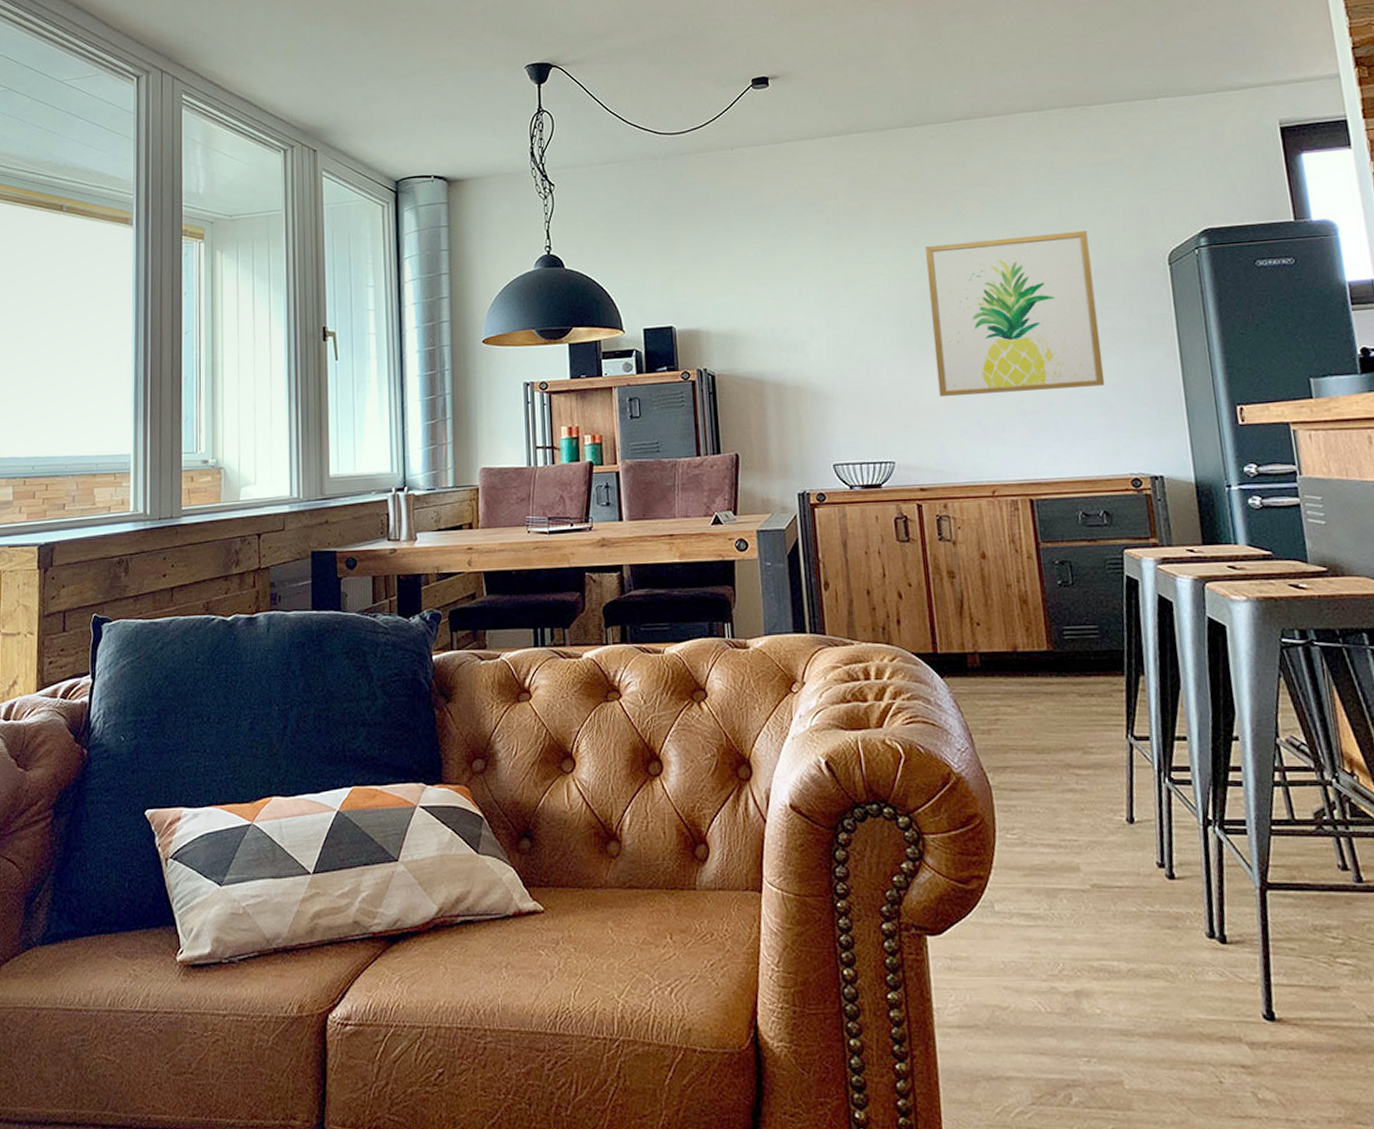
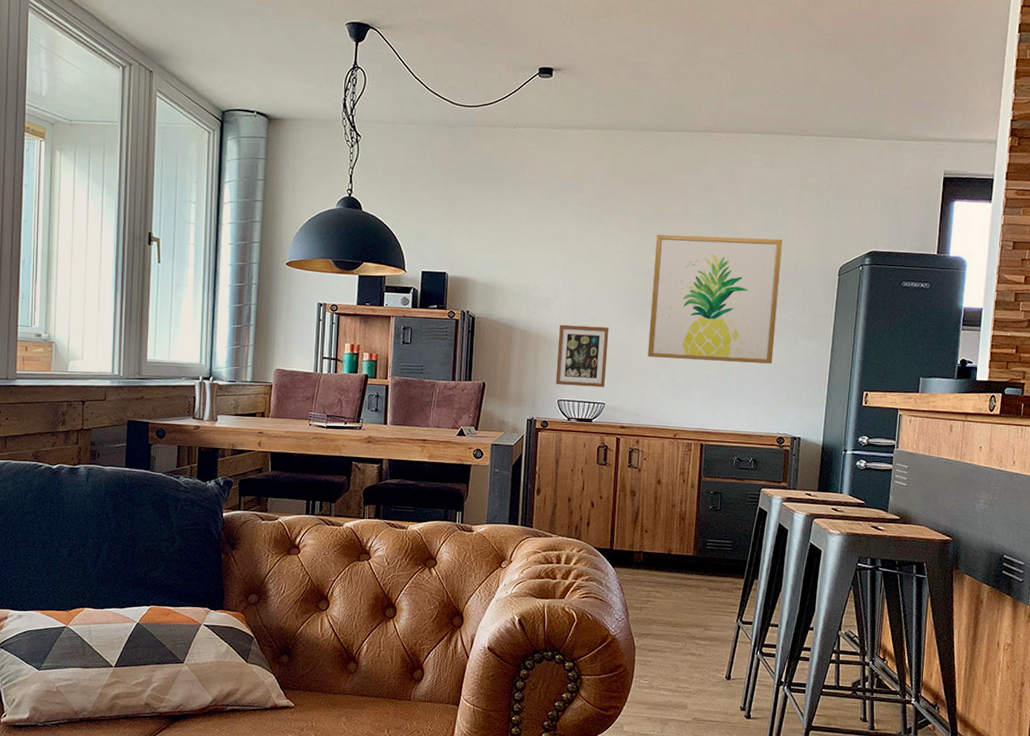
picture frame: none [822,366,891,446] -> present [555,324,609,388]

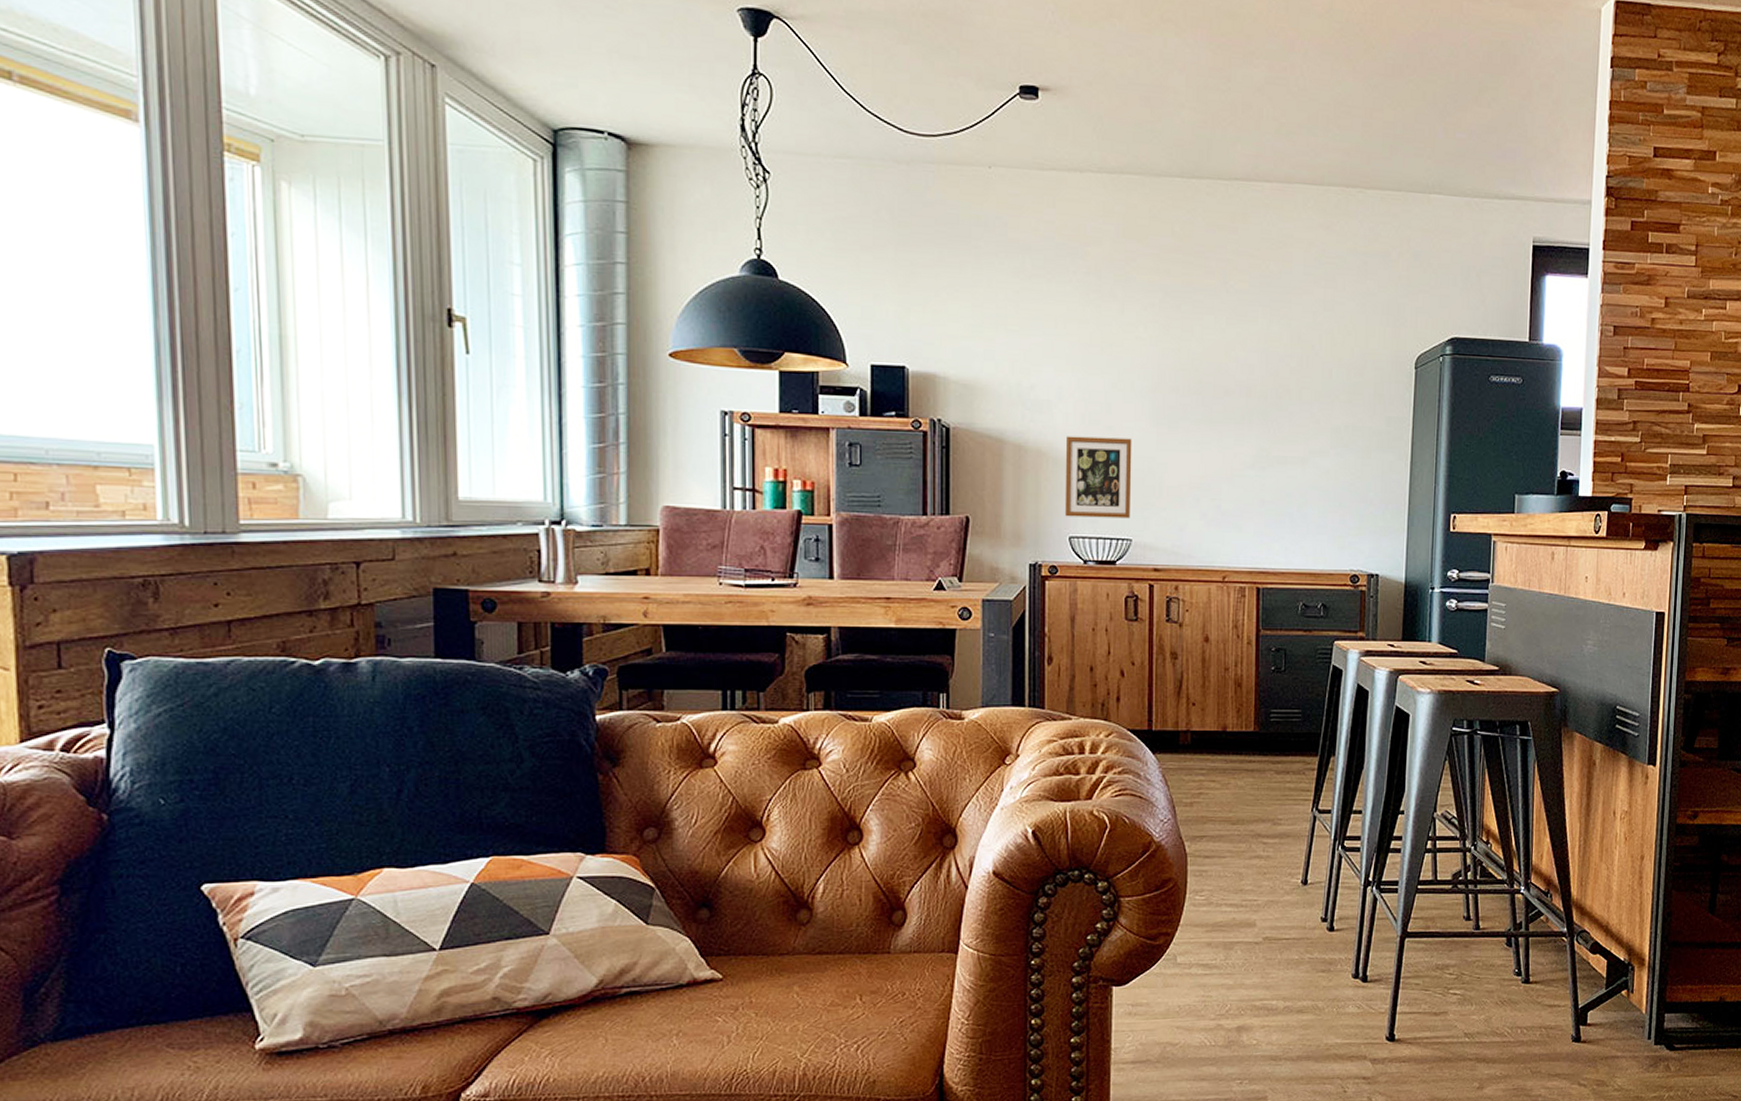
wall art: present [647,234,782,364] -> none [1184,315,1346,482]

